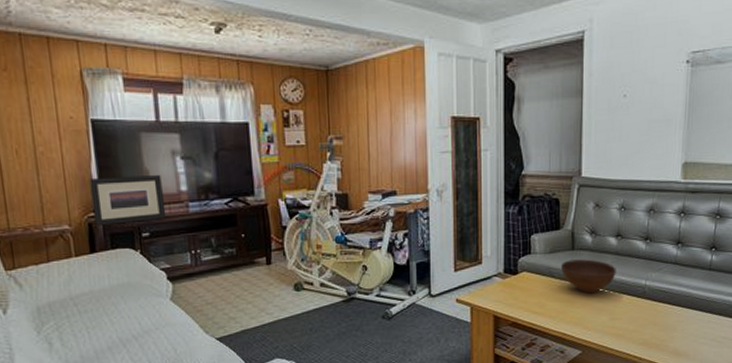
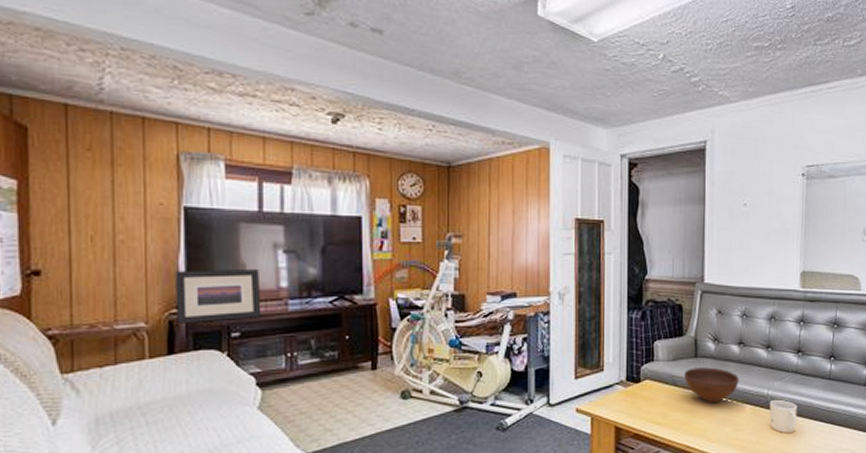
mug: none [646,289,676,323] -> present [769,399,797,434]

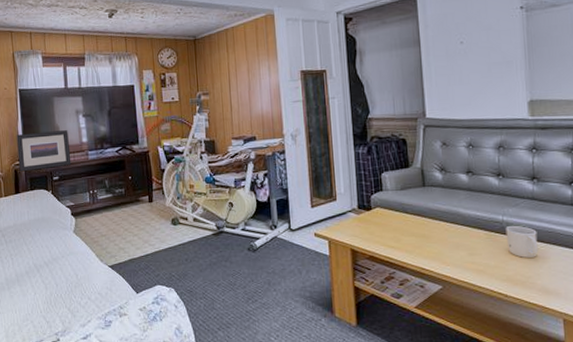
bowl: present [683,367,739,403] -> none [412,195,471,229]

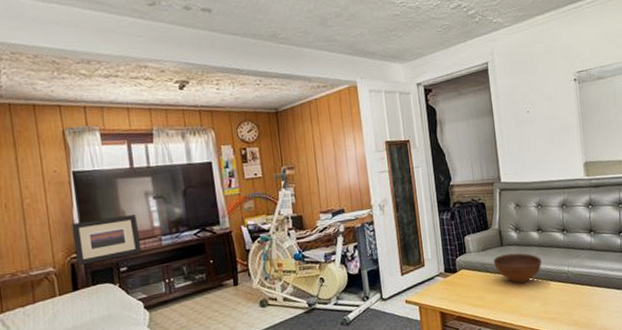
bowl: none [412,195,471,229] -> present [493,253,542,283]
mug: present [505,225,538,259] -> none [571,274,597,303]

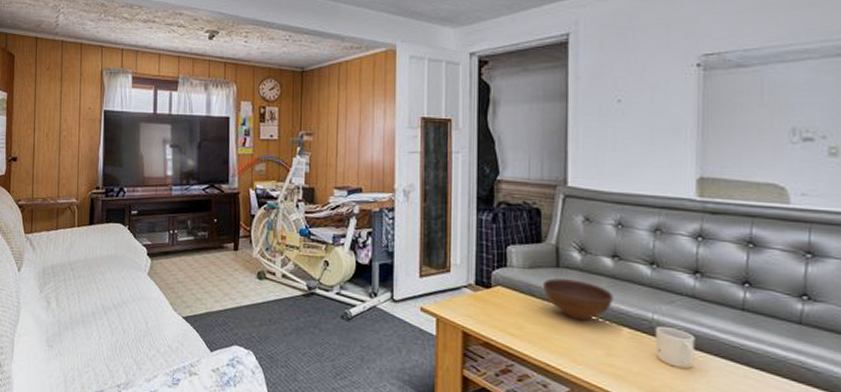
picture frame: present [71,215,142,266] -> none [96,159,153,202]
mug: none [571,274,597,303] -> present [655,325,695,369]

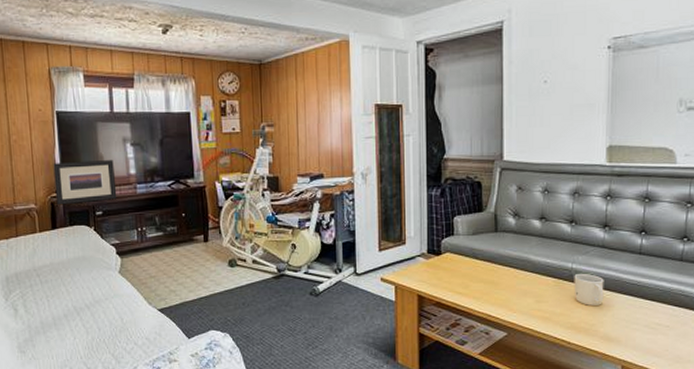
picture frame: none [96,159,153,202] -> present [53,160,117,205]
bowl: present [542,278,613,321] -> none [483,241,541,275]

